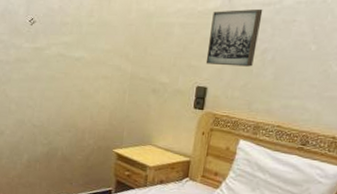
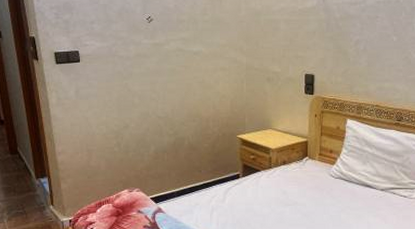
wall art: present [205,8,263,67] -> none [310,7,352,56]

